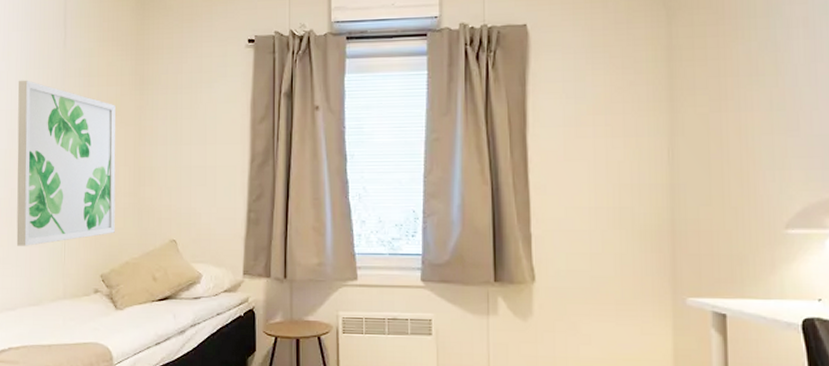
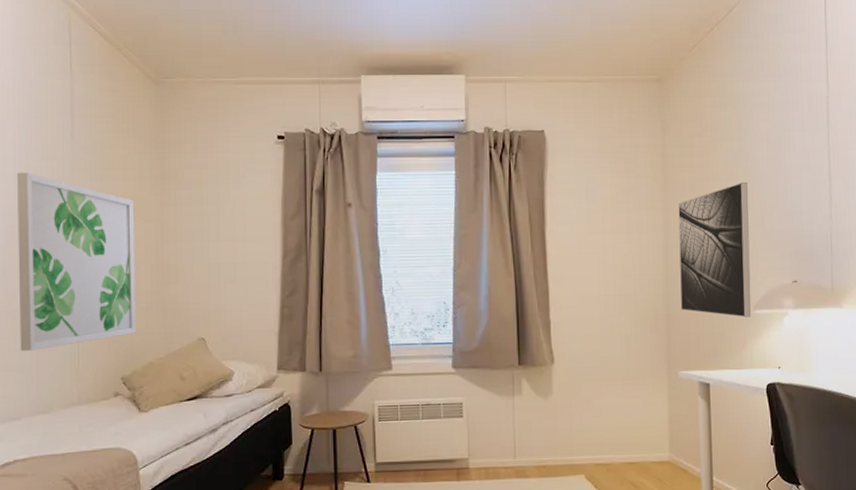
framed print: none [687,77,782,238] -> present [678,183,752,318]

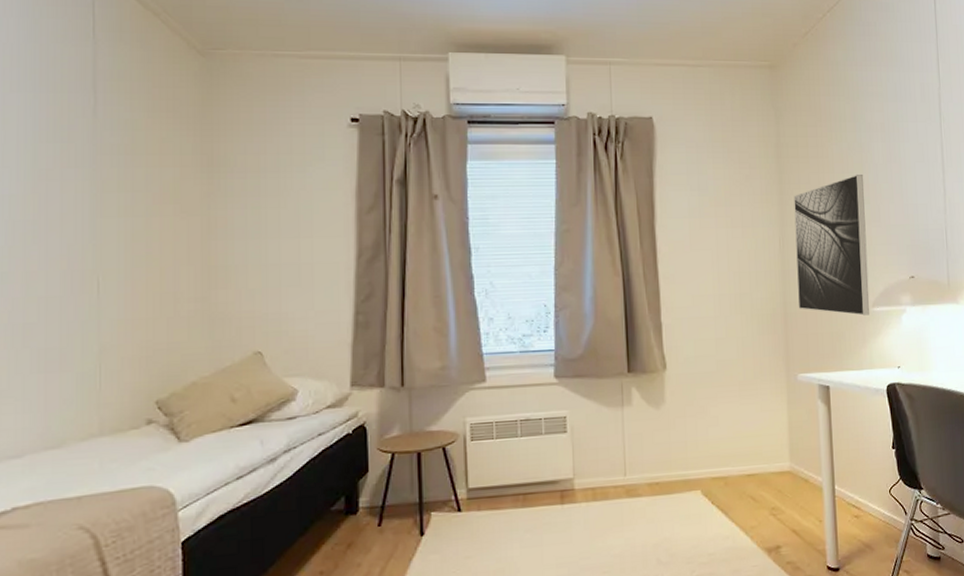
wall art: present [17,172,136,351] -> none [21,156,175,373]

